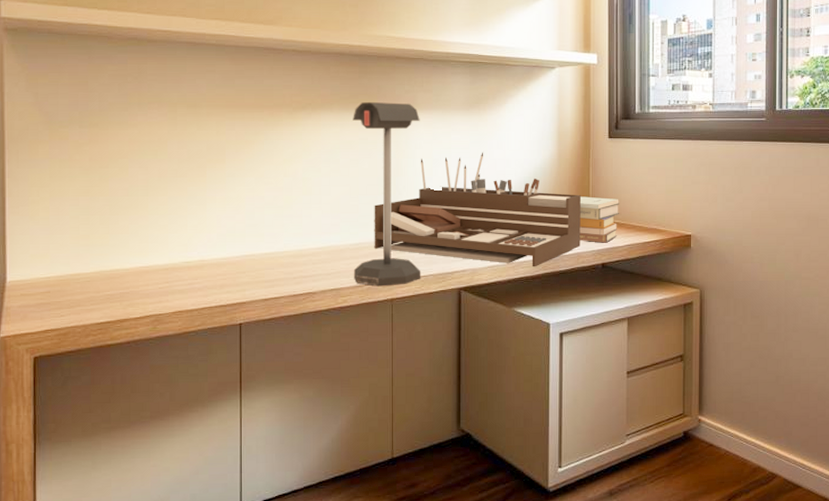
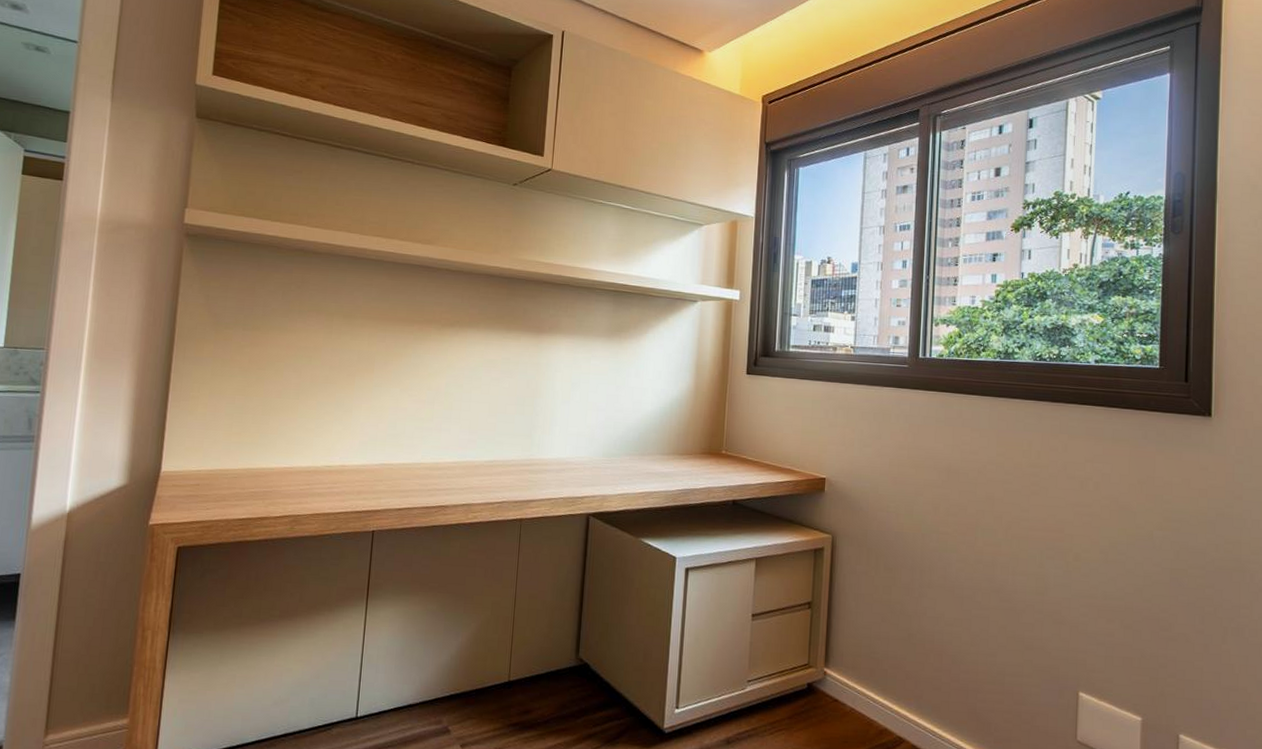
desk lamp: present [353,101,421,287] -> none [485,323,562,506]
desk organizer: present [374,152,581,267] -> none [508,379,715,499]
books: present [579,196,619,243] -> none [711,431,754,480]

